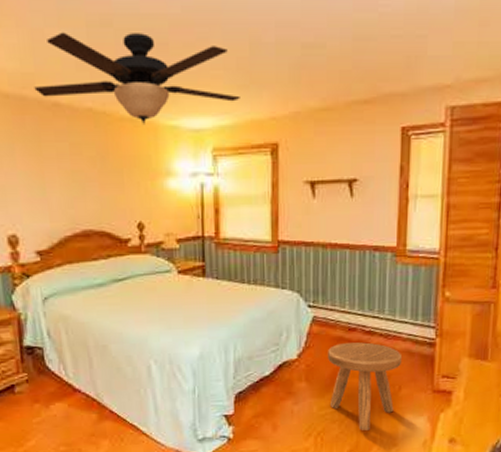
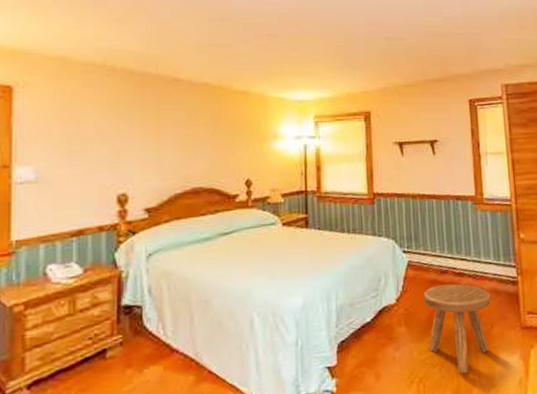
ceiling fan: present [34,32,240,126] -> none [157,23,338,97]

